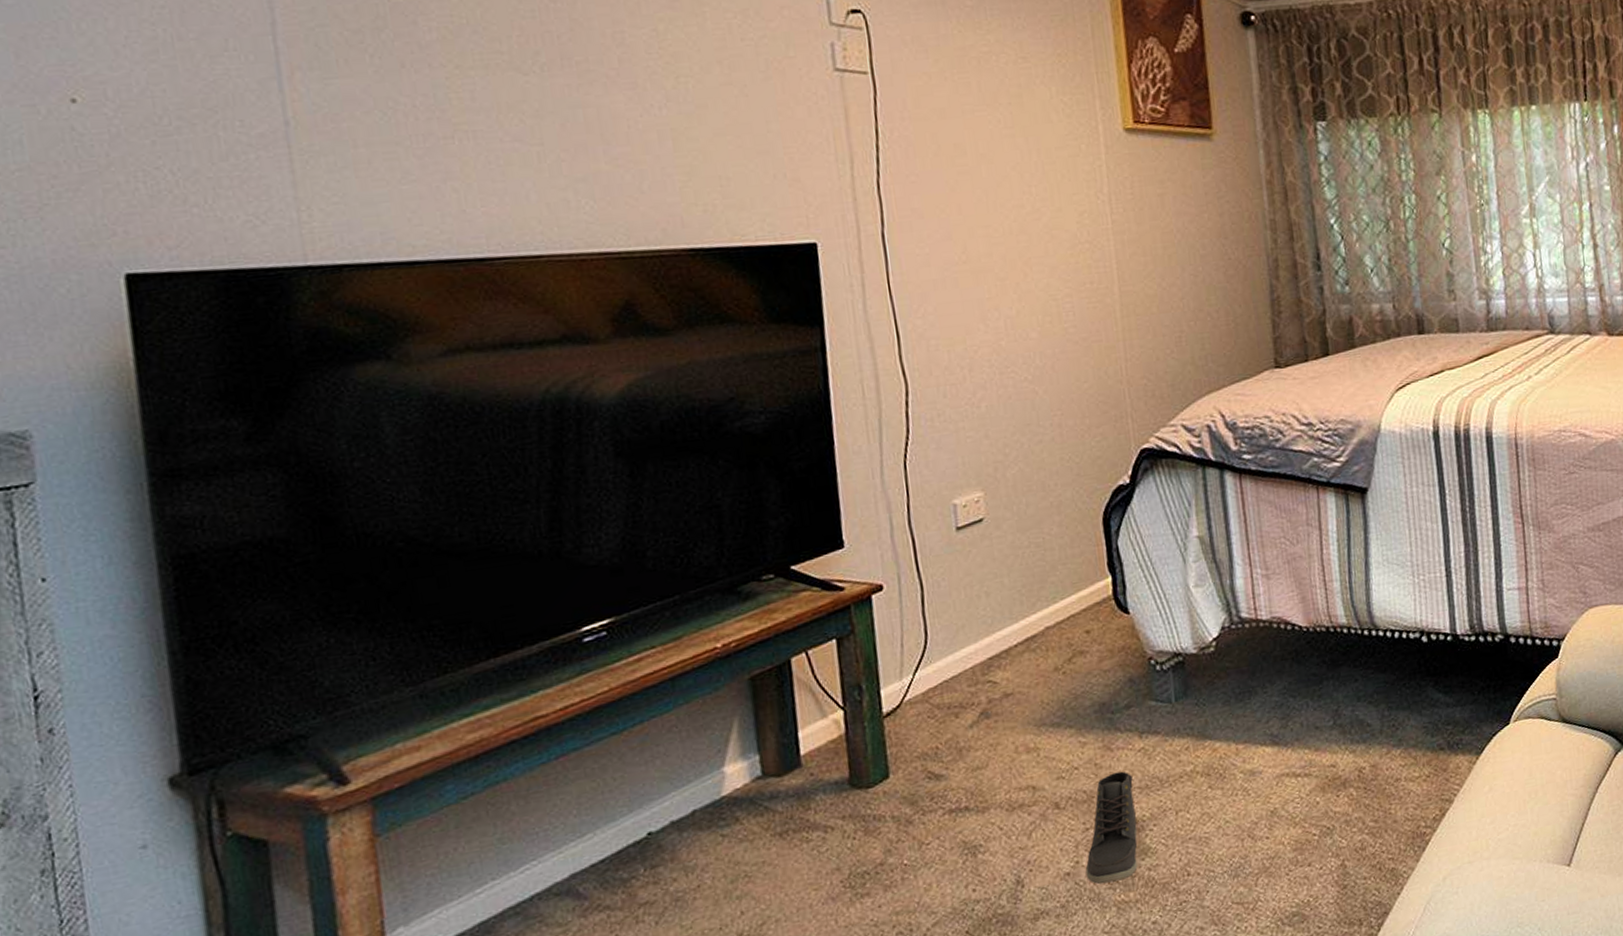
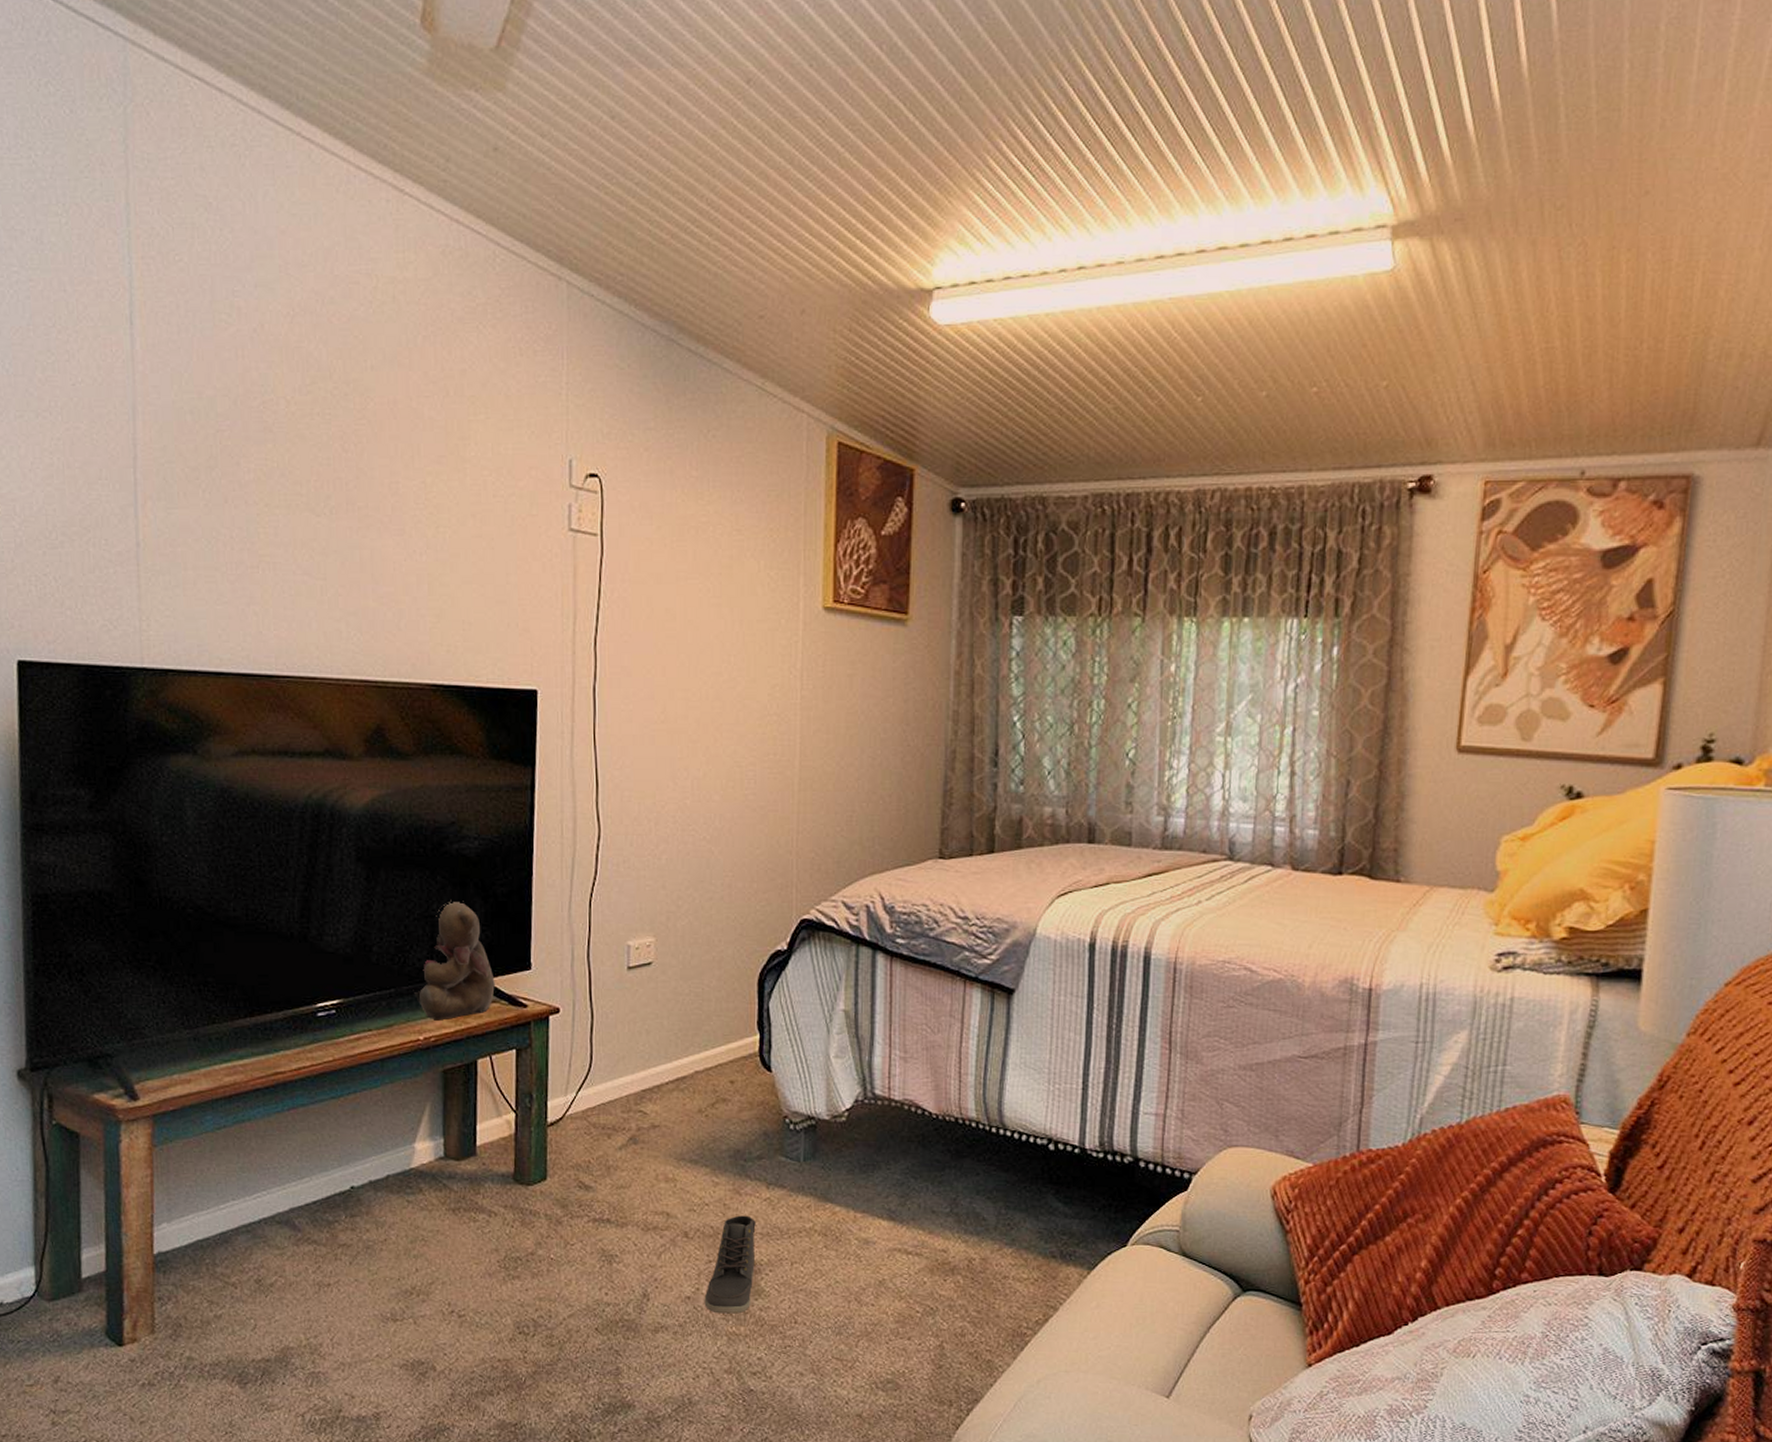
teddy bear: none [704,483,803,622] -> present [414,899,495,1019]

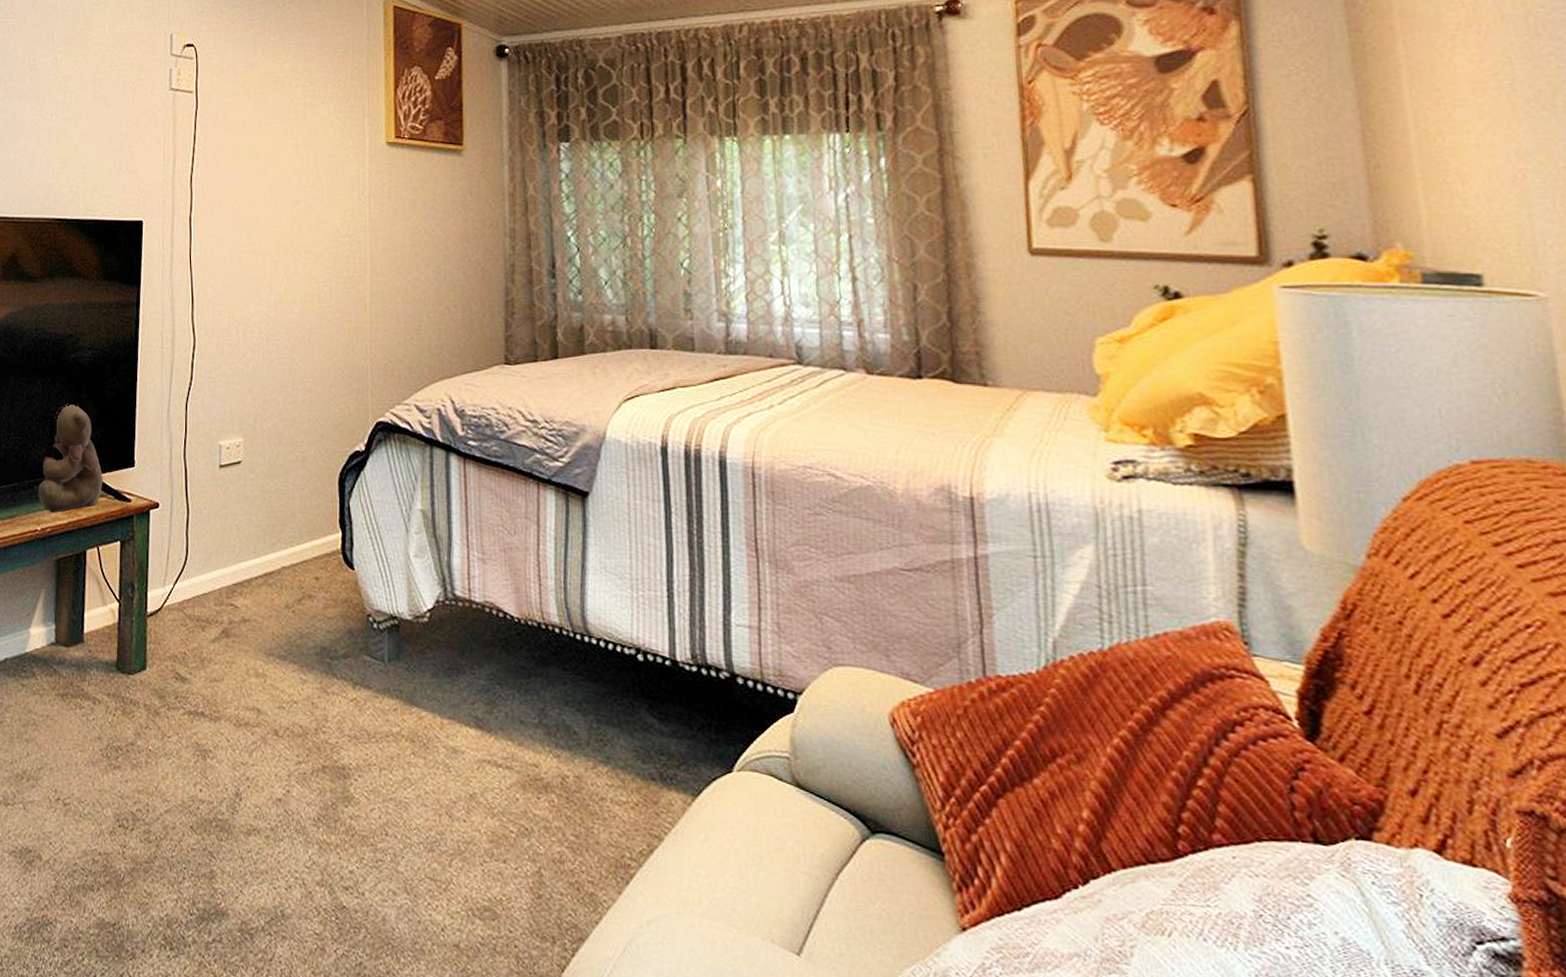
sneaker: present [704,1215,756,1314] -> none [295,715,344,821]

